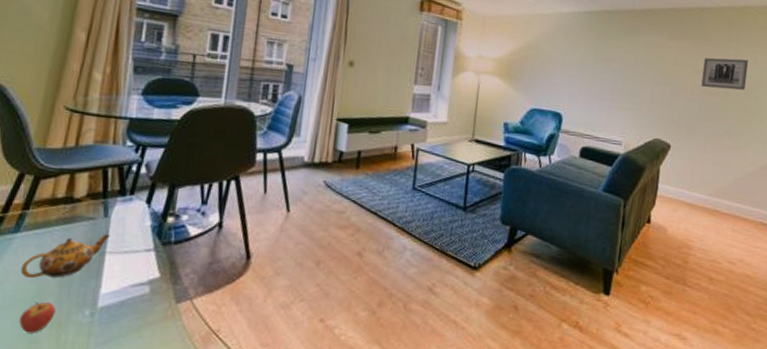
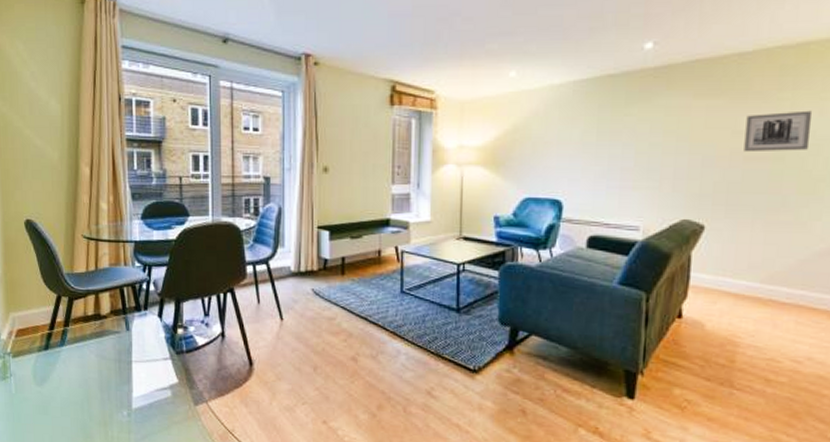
fruit: present [18,302,56,333] -> none [75,404,101,430]
teapot: present [20,234,110,279] -> none [70,345,133,385]

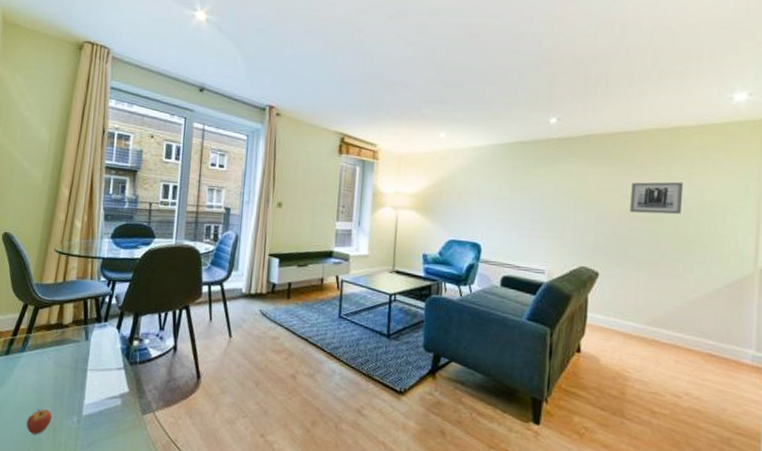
fruit: none [75,404,101,430] -> present [26,409,52,435]

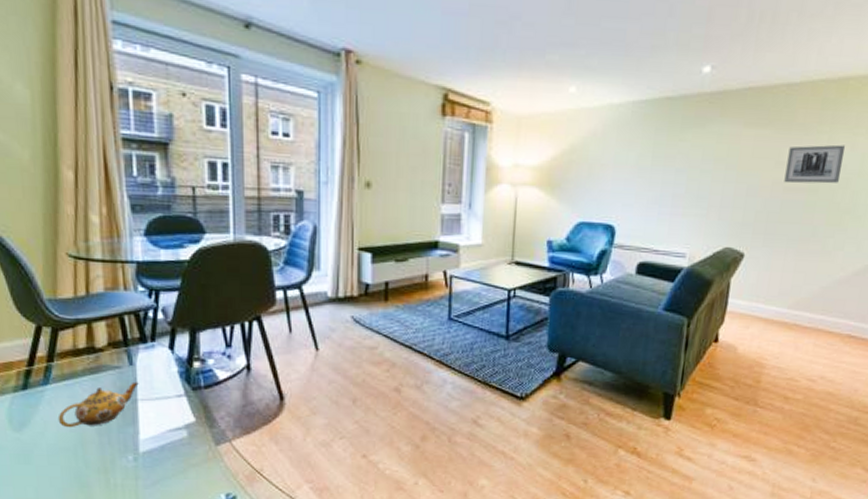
teapot: none [26,354,90,390] -> present [57,381,139,428]
fruit: present [26,409,52,435] -> none [66,449,100,479]

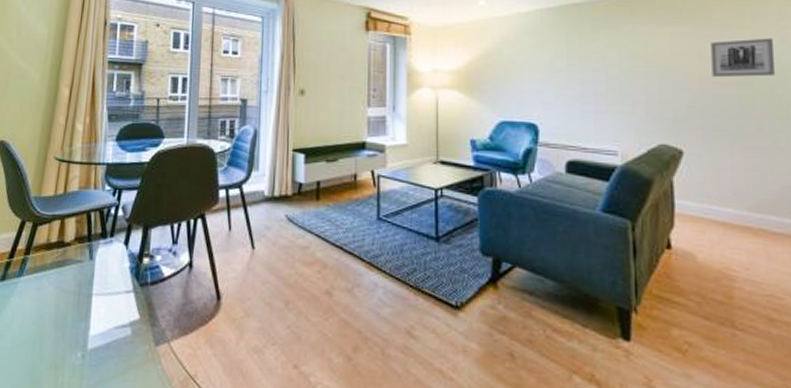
teapot: present [57,381,139,428] -> none [24,276,95,321]

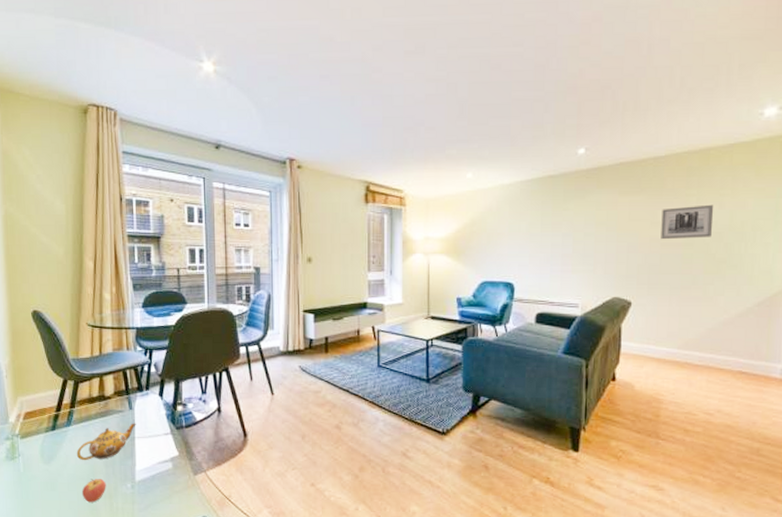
teapot: none [24,276,95,321] -> present [76,423,136,461]
fruit: none [24,343,54,374] -> present [81,479,106,503]

